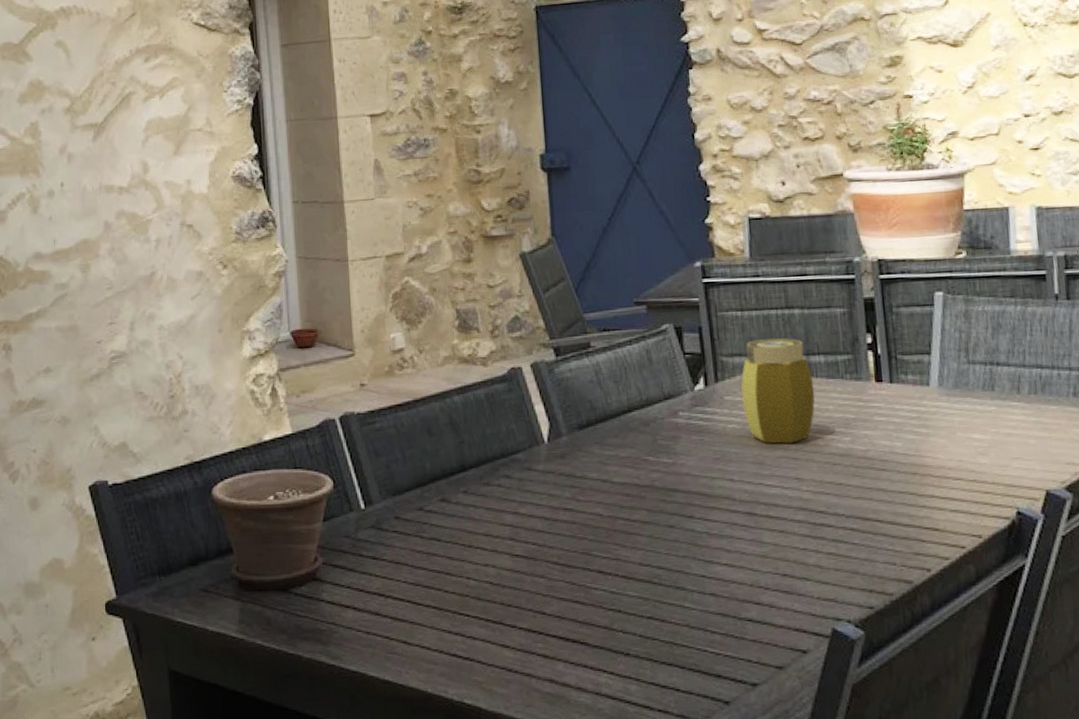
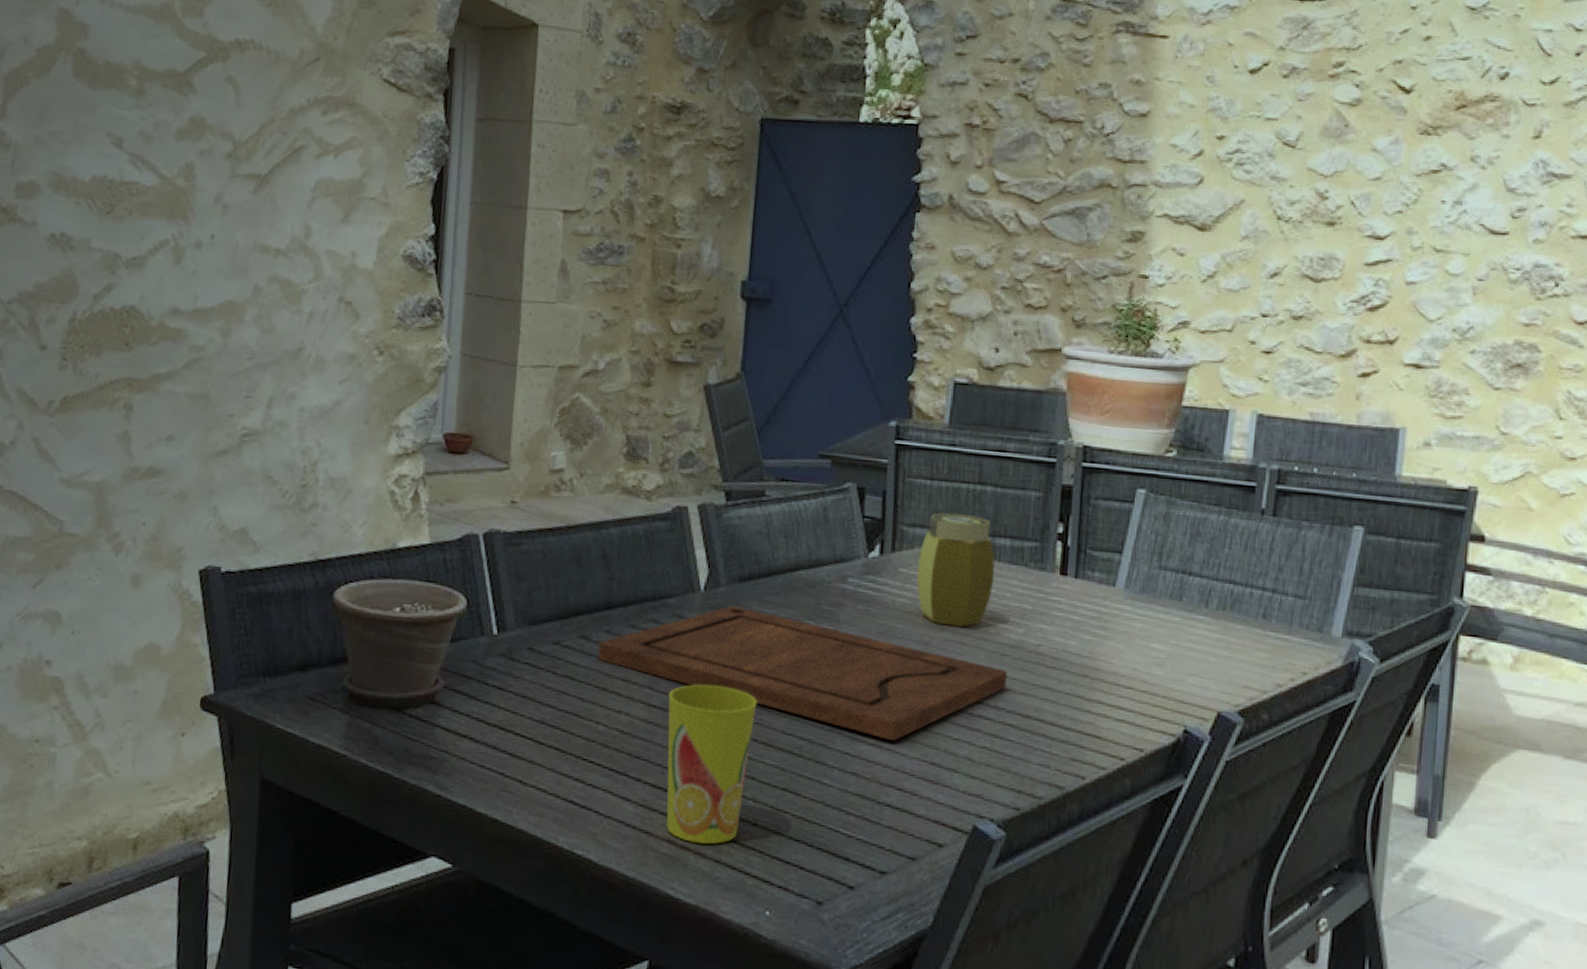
cutting board: none [458,452,842,558] -> present [597,606,1008,741]
cup: none [529,529,613,679] -> present [666,684,758,844]

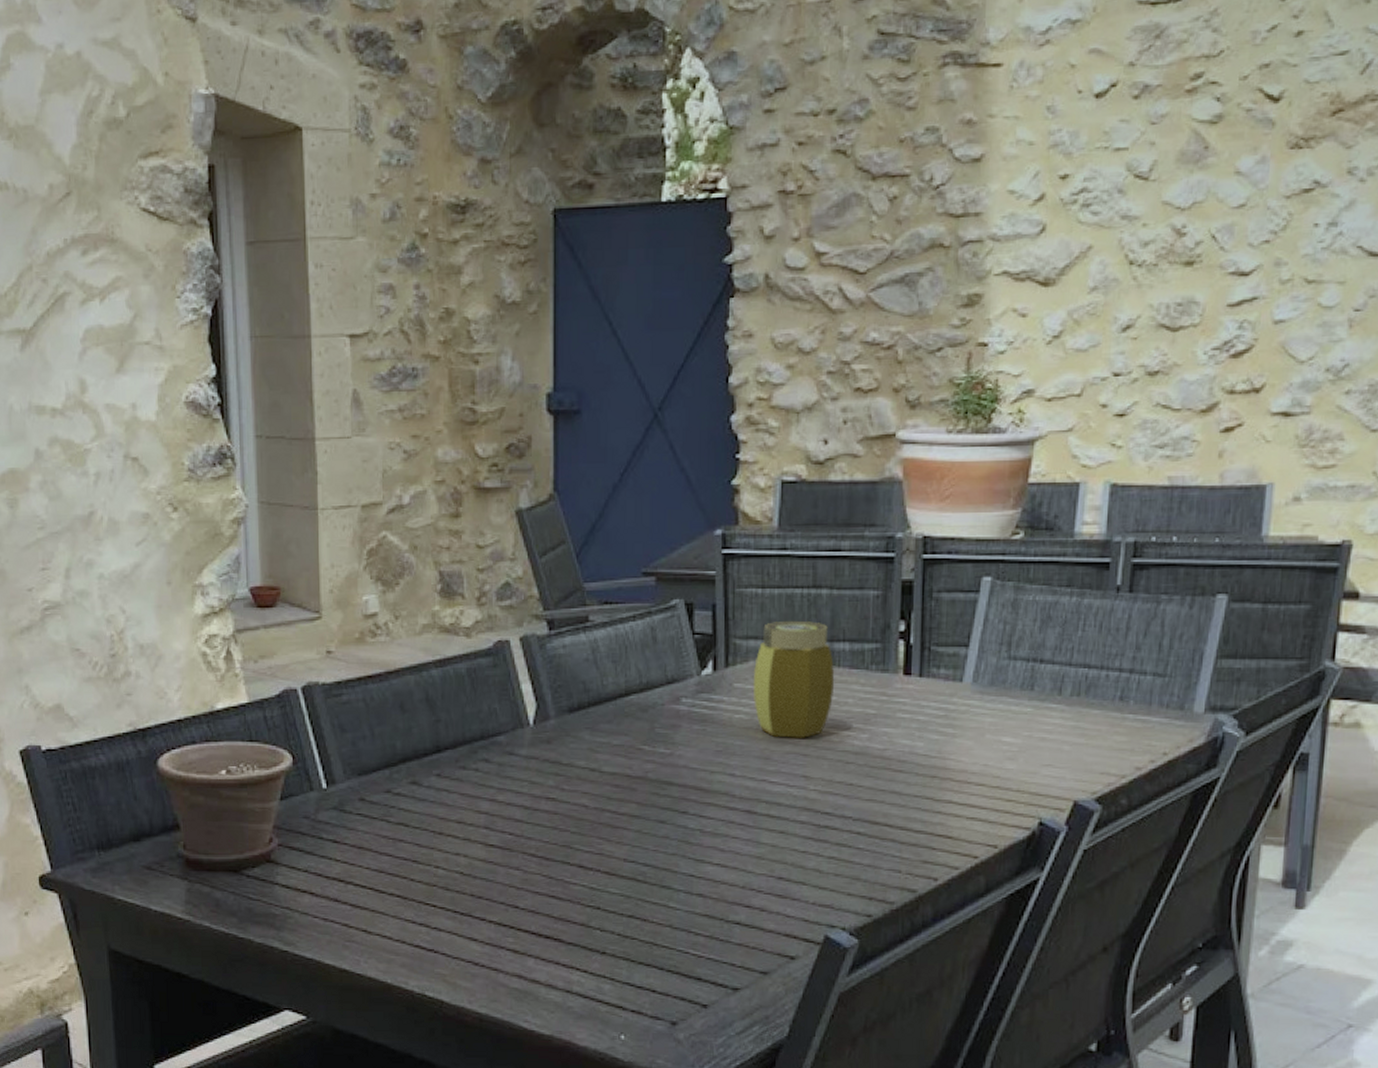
cutting board: present [597,606,1008,741] -> none [430,738,853,859]
cup: present [666,684,758,844] -> none [505,820,597,976]

